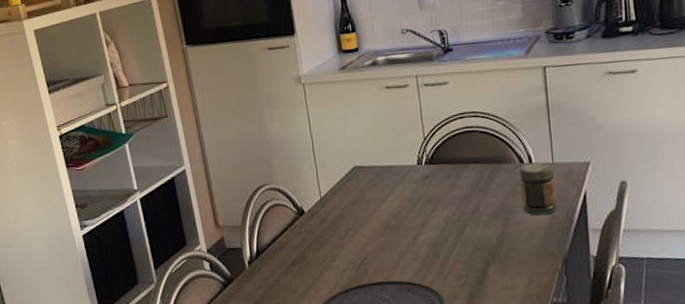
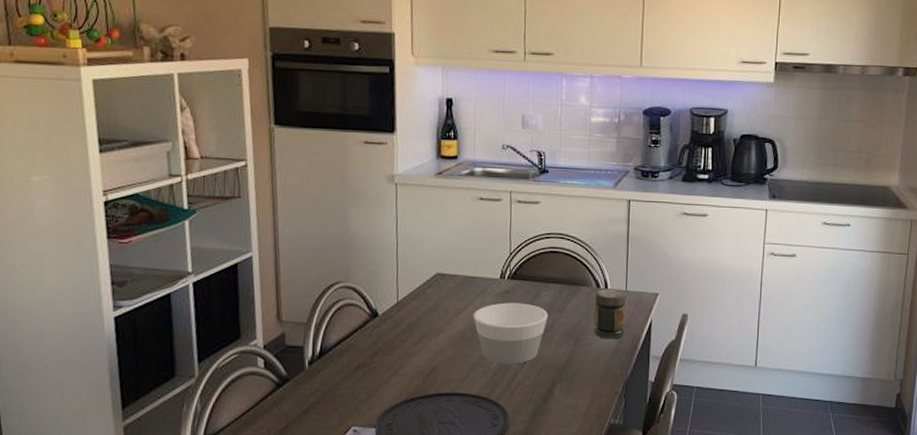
bowl: none [395,187,472,250] -> present [473,302,548,364]

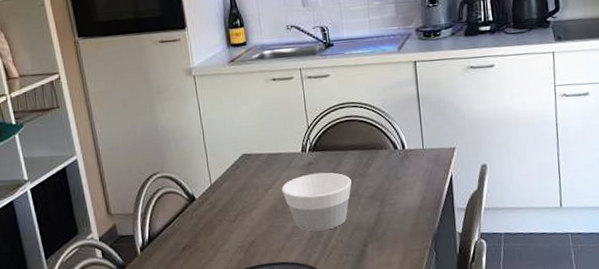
jar: present [594,288,627,339] -> none [394,148,428,198]

